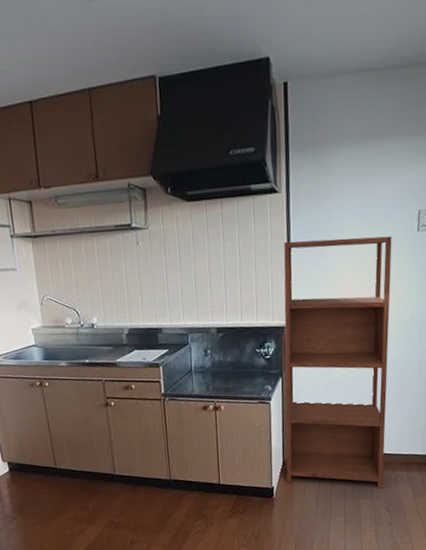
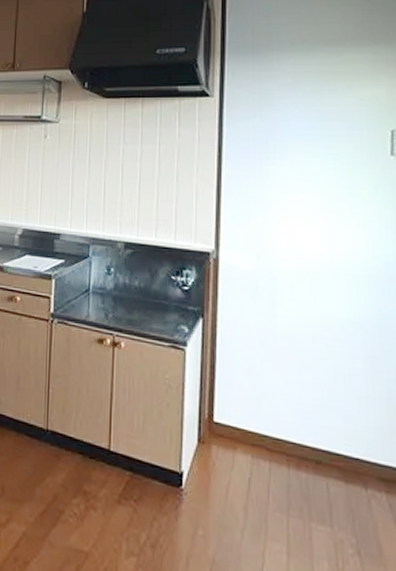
shelving unit: present [284,236,392,490] -> none [202,151,356,514]

